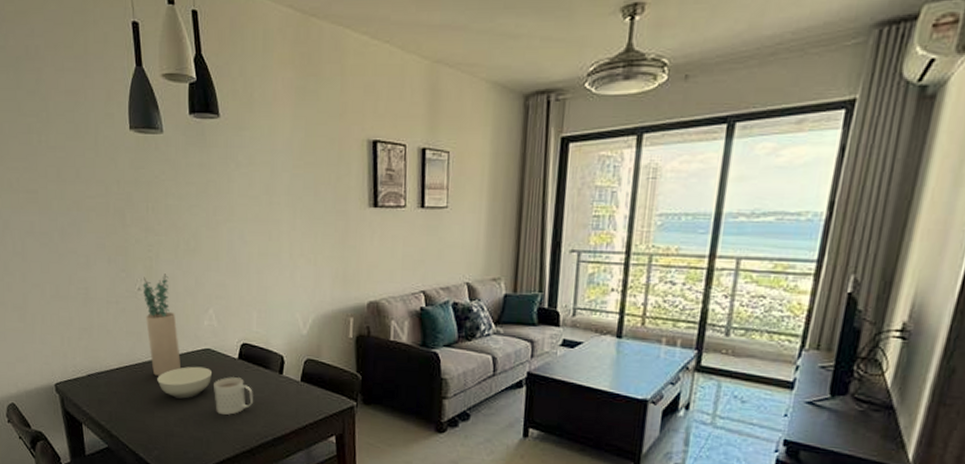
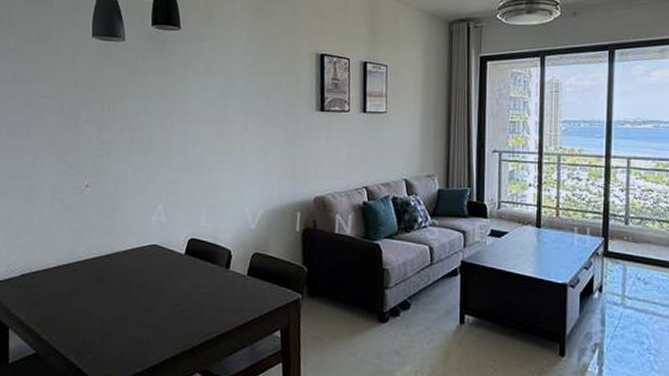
vase: present [142,273,182,377] -> none [90,171,125,275]
bowl: present [157,366,213,399] -> none [97,263,158,297]
mug: present [214,377,253,415] -> none [157,273,198,313]

